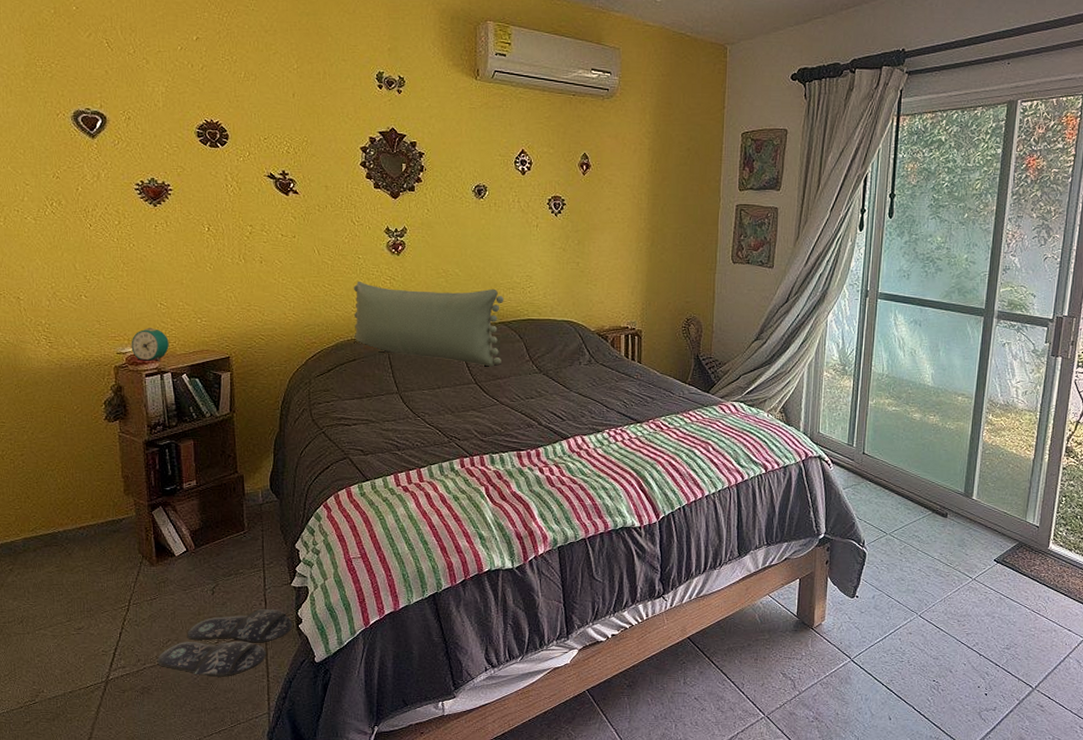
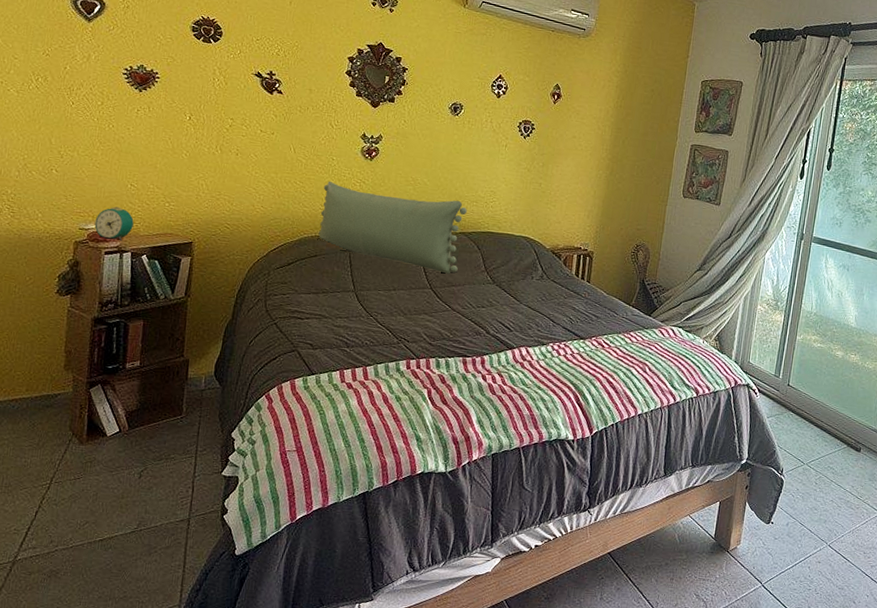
slippers: present [157,608,293,677] -> none [70,495,218,565]

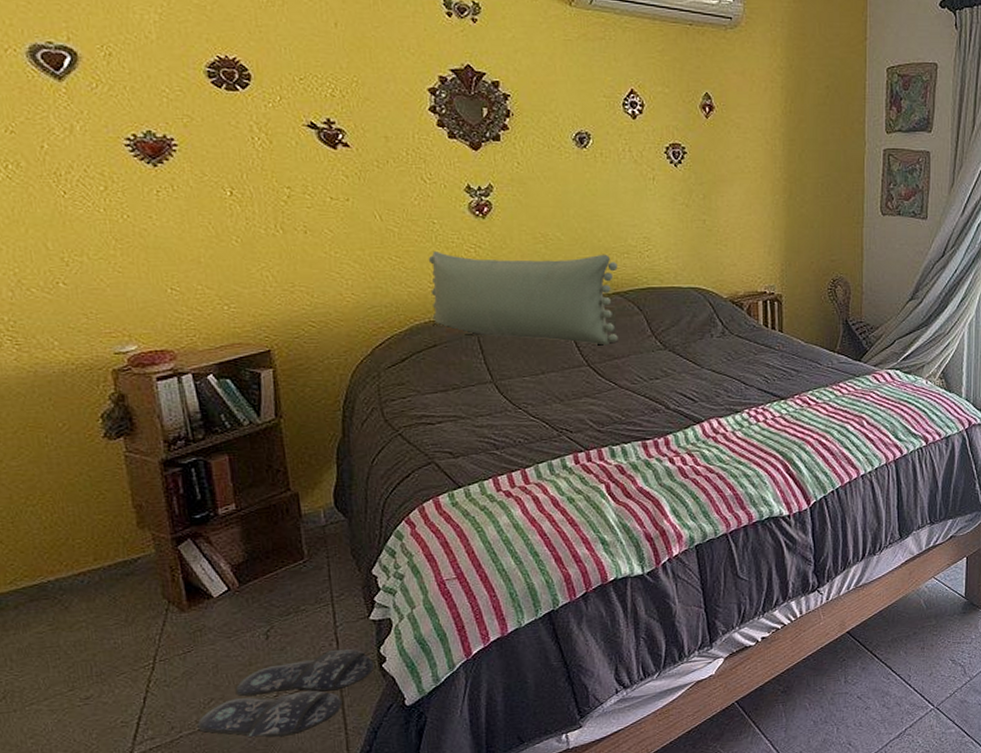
slippers: none [70,495,218,565] -> present [197,649,375,738]
alarm clock: present [94,206,134,241] -> none [133,318,187,362]

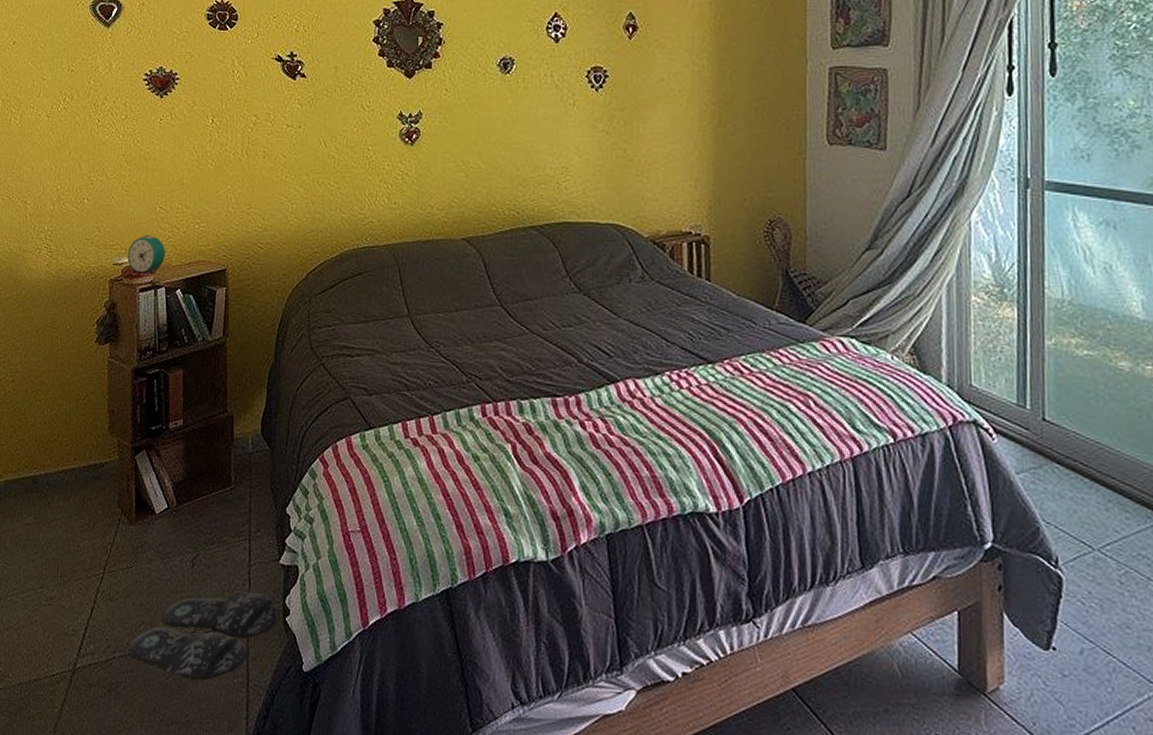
alarm clock: none [133,318,187,362] -> present [127,234,165,275]
pillow: present [428,250,618,346] -> none [360,177,535,284]

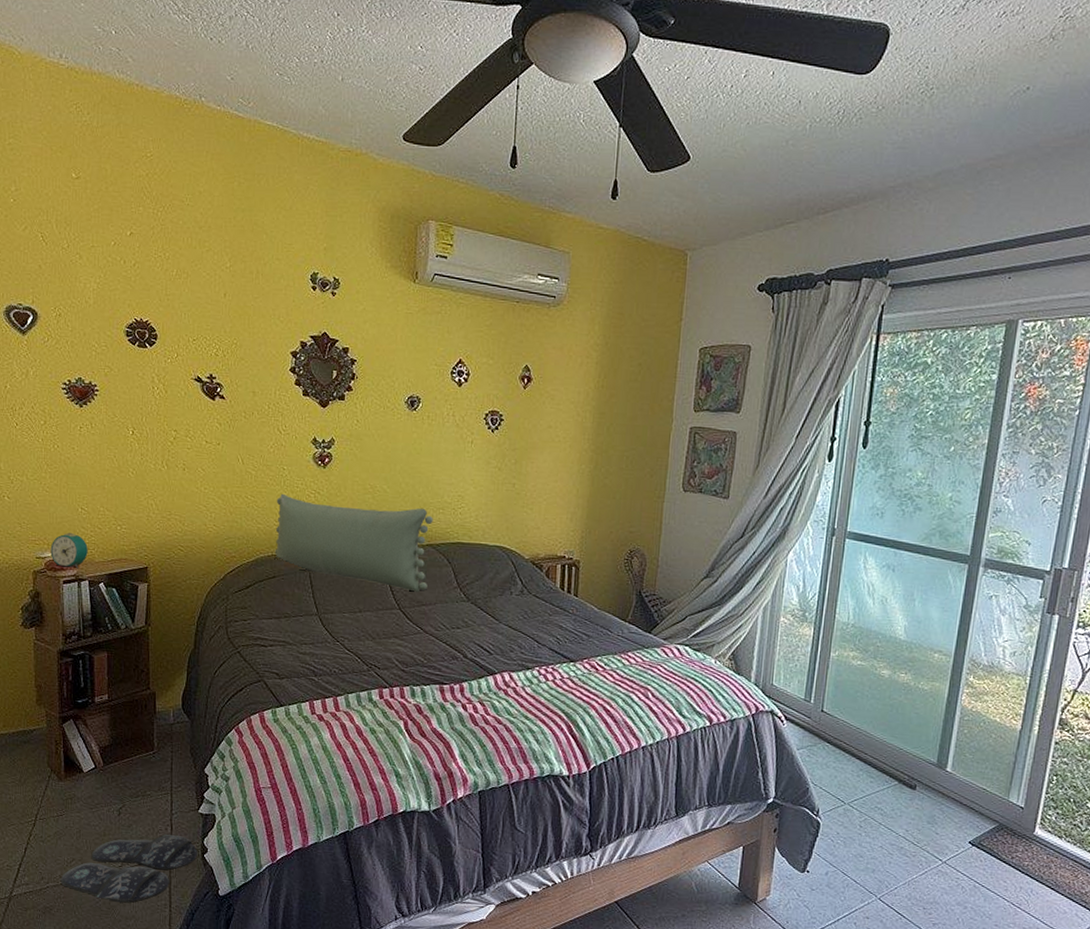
pillow: none [360,177,535,284] -> present [274,493,433,592]

